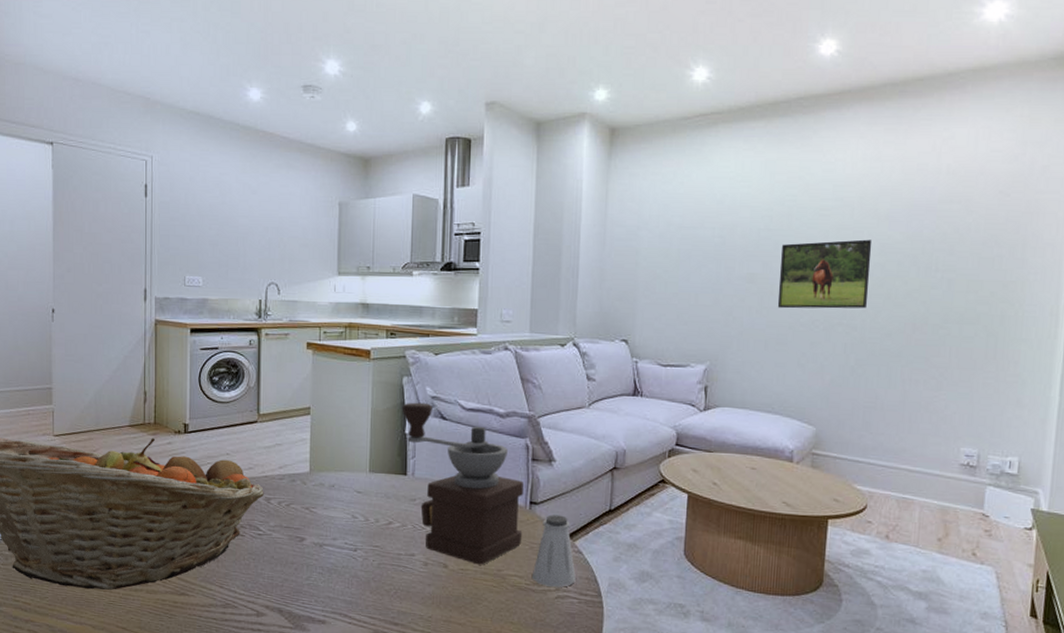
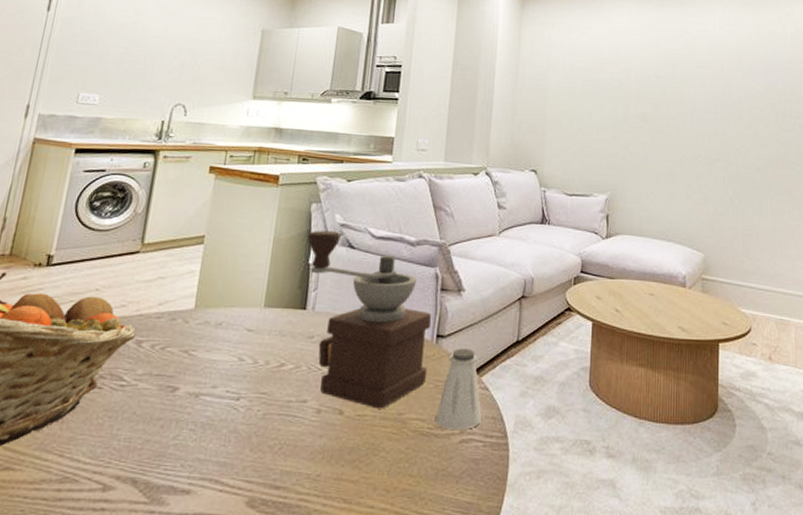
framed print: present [777,239,873,309] -> none [666,88,740,147]

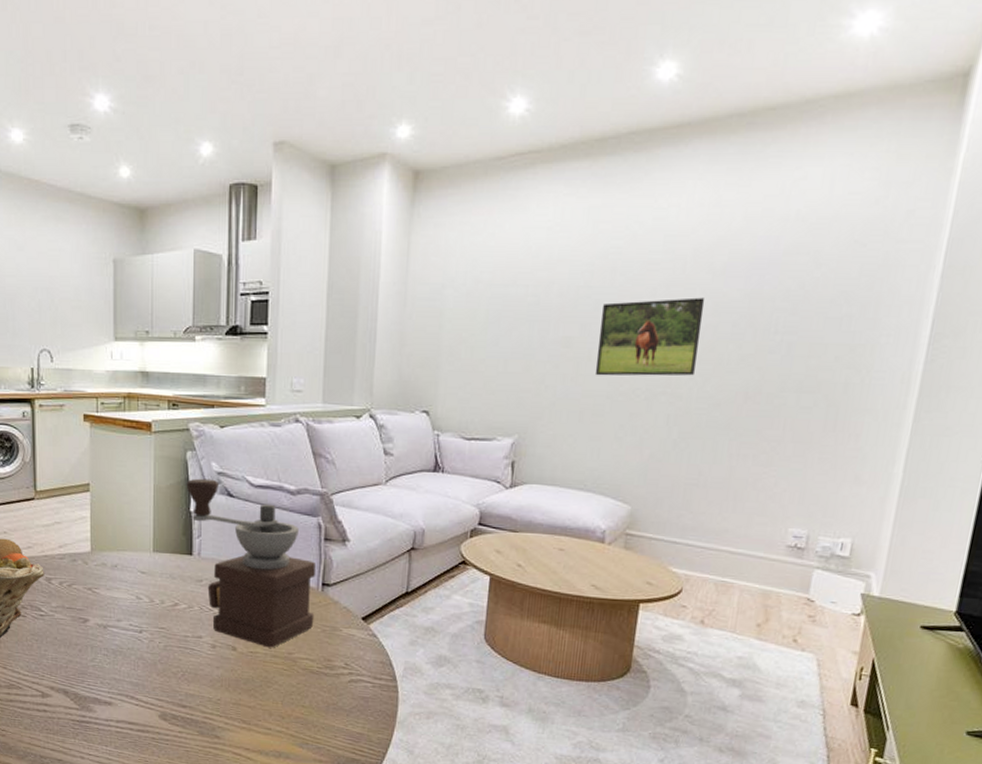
saltshaker: present [436,348,482,430] -> none [325,597,370,671]
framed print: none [666,88,740,147] -> present [594,297,705,376]

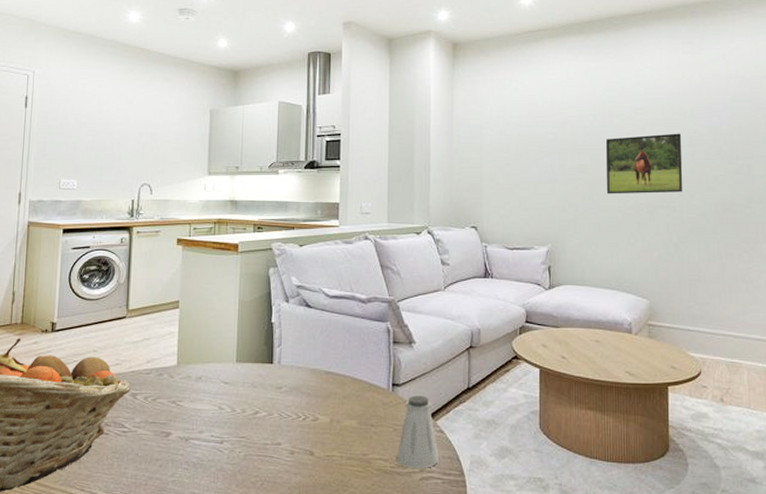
coffee grinder: present [186,478,317,648] -> none [268,292,387,450]
saltshaker: none [325,597,370,671] -> present [397,395,439,468]

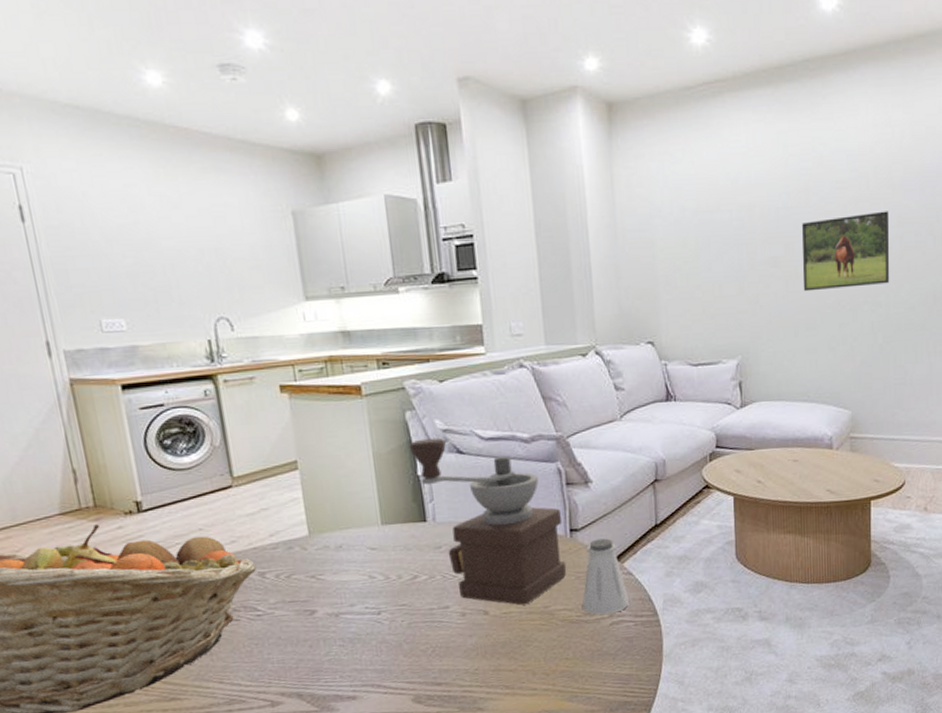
coffee grinder: none [268,292,387,450] -> present [409,437,567,605]

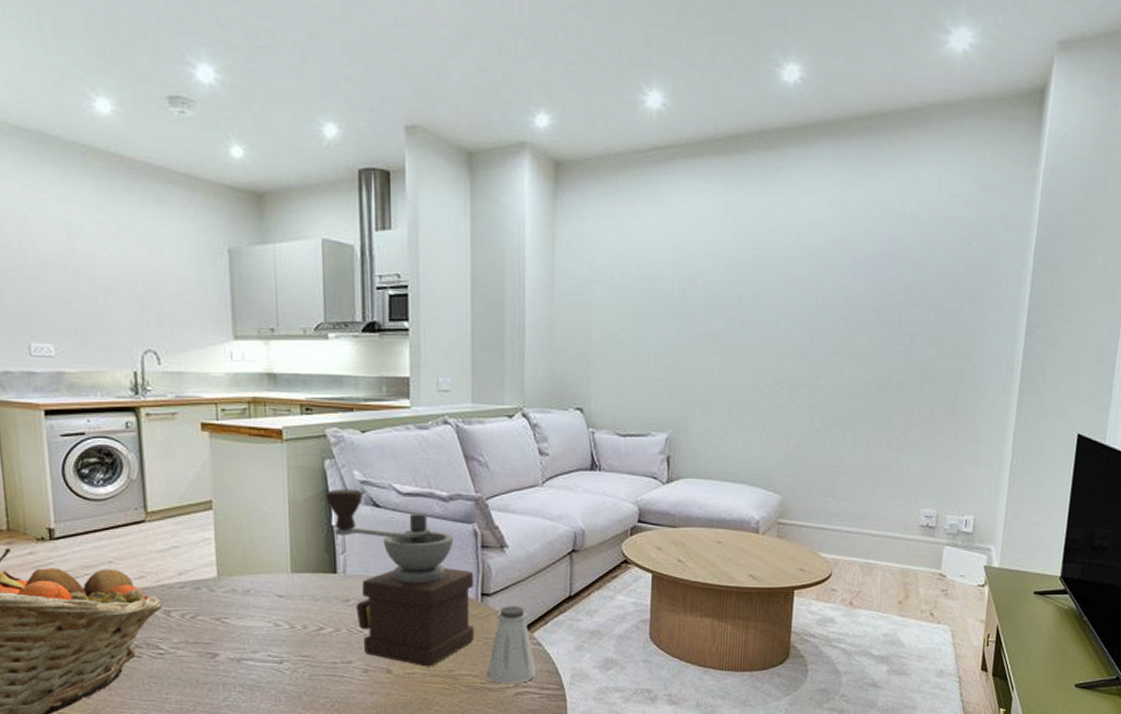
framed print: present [801,211,890,292] -> none [741,292,837,369]

